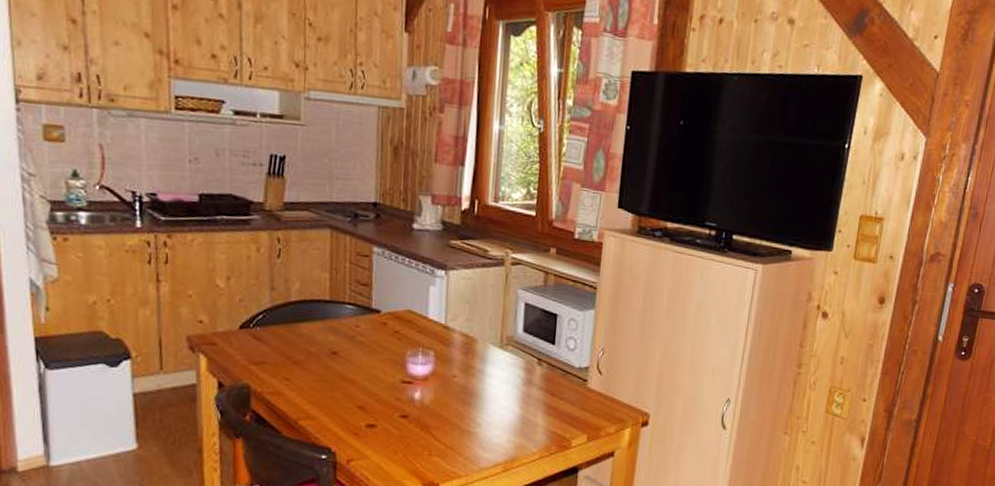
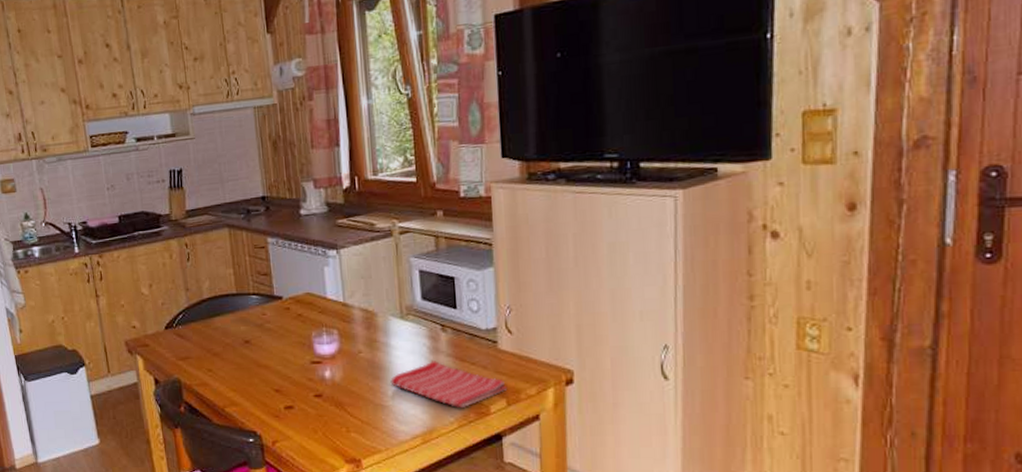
dish towel: none [480,392,590,441] -> present [390,361,508,409]

